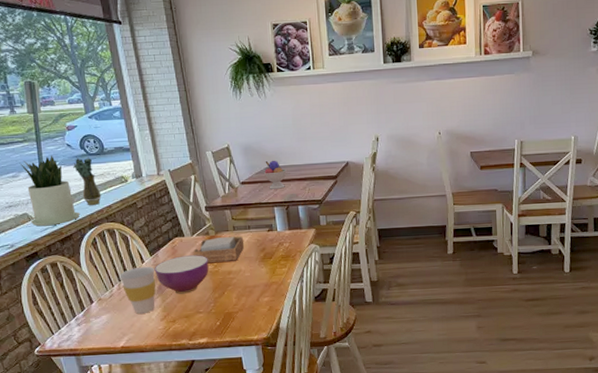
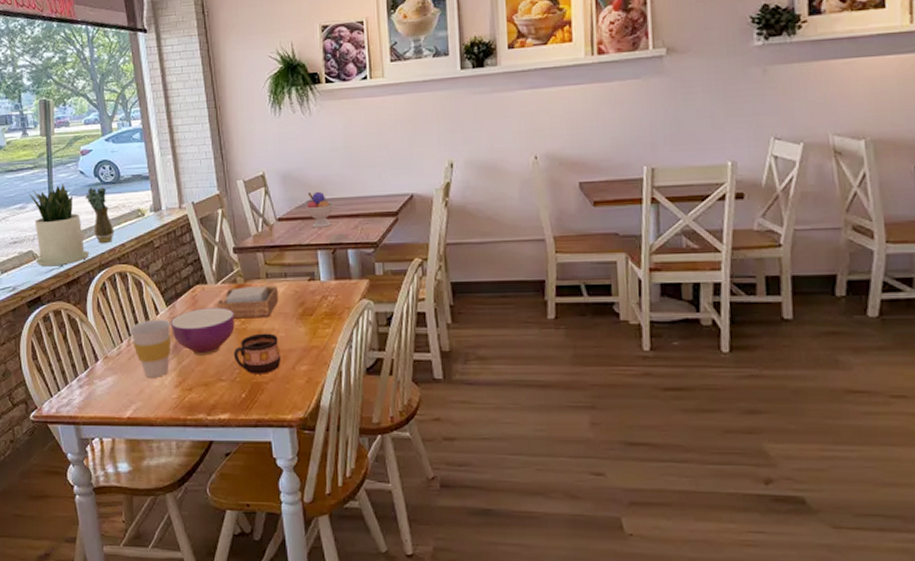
cup: none [209,273,248,306] -> present [234,333,281,374]

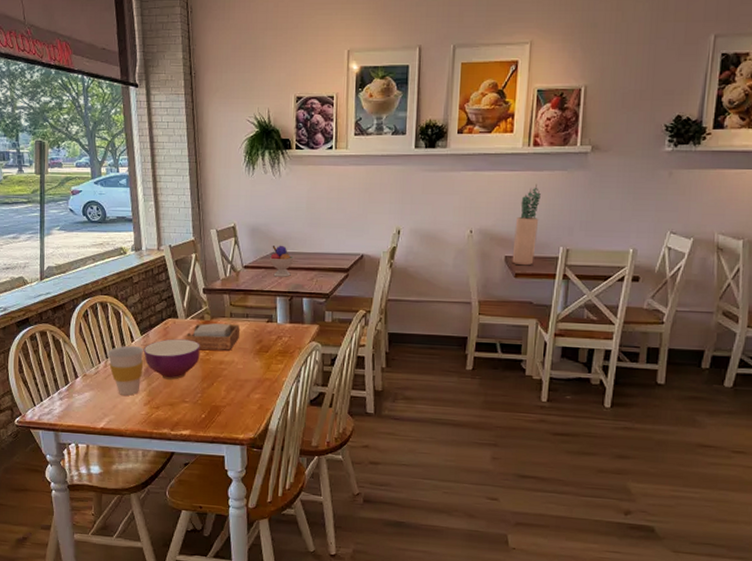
planter: present [28,184,90,267] -> none [21,219,75,293]
vase: present [85,185,115,243] -> none [73,222,98,275]
cup: present [234,333,281,374] -> none [198,364,238,399]
vase: none [587,97,615,192] -> present [512,184,541,266]

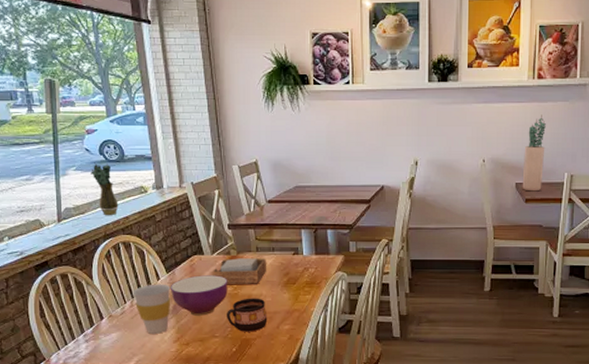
vase: none [73,222,98,275] -> present [91,162,119,215]
cup: none [198,364,238,399] -> present [227,298,268,332]
icecream: present [269,245,294,277] -> none [292,179,317,210]

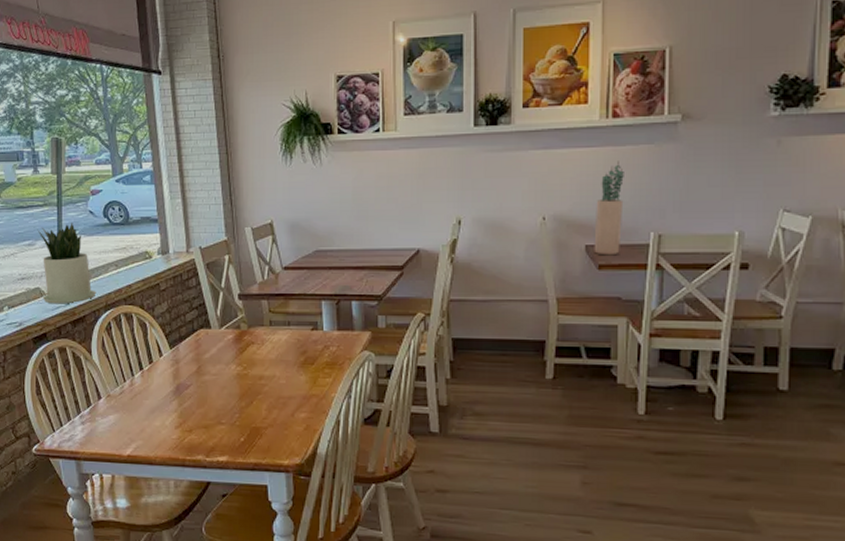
planter: none [34,159,95,235] -> present [37,223,97,304]
vase: present [91,162,119,215] -> none [94,225,122,283]
cup: present [131,283,171,334] -> none [132,360,174,418]
bowl: present [170,275,228,316] -> none [173,352,237,399]
napkin holder: present [212,258,267,285] -> none [219,333,282,364]
cup: present [227,298,268,332] -> none [235,379,281,420]

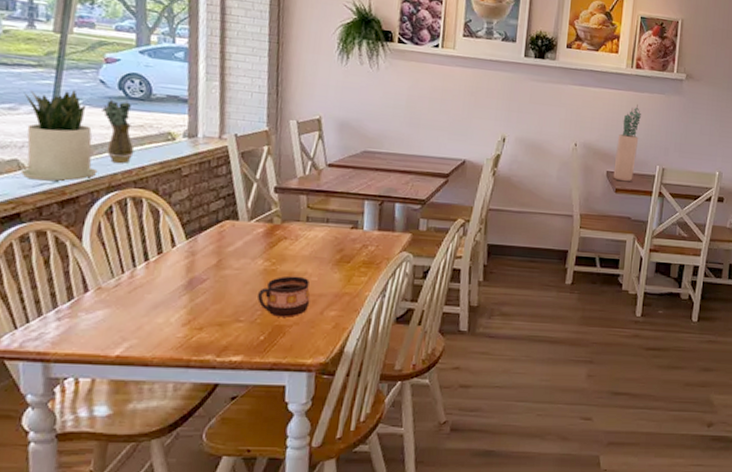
vase: none [94,225,122,283] -> present [102,97,135,163]
cup: none [235,379,281,420] -> present [258,275,311,317]

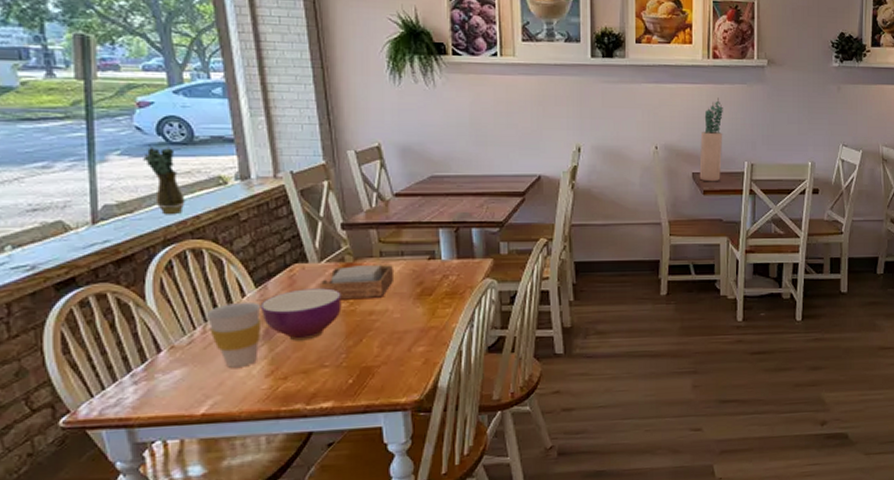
planter: present [20,90,98,182] -> none [55,141,150,241]
cup: none [134,251,189,314] -> present [204,301,262,368]
bowl: none [187,244,266,295] -> present [260,288,342,341]
napkin holder: none [245,227,318,260] -> present [319,265,395,300]
cup: present [258,275,311,317] -> none [340,314,396,358]

